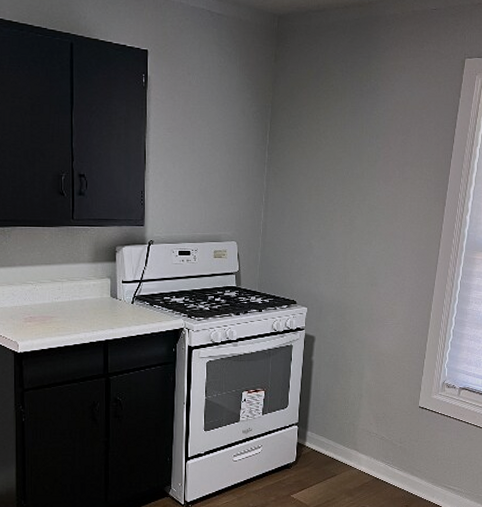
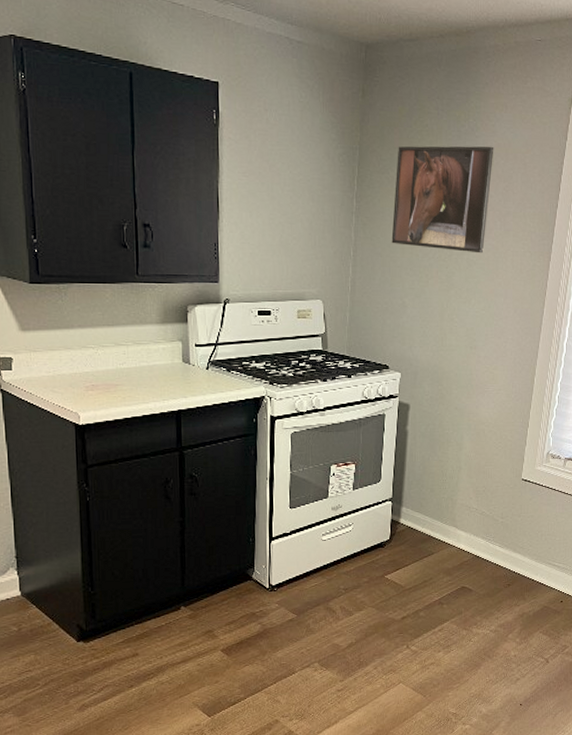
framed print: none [300,103,394,200] -> present [391,146,494,254]

